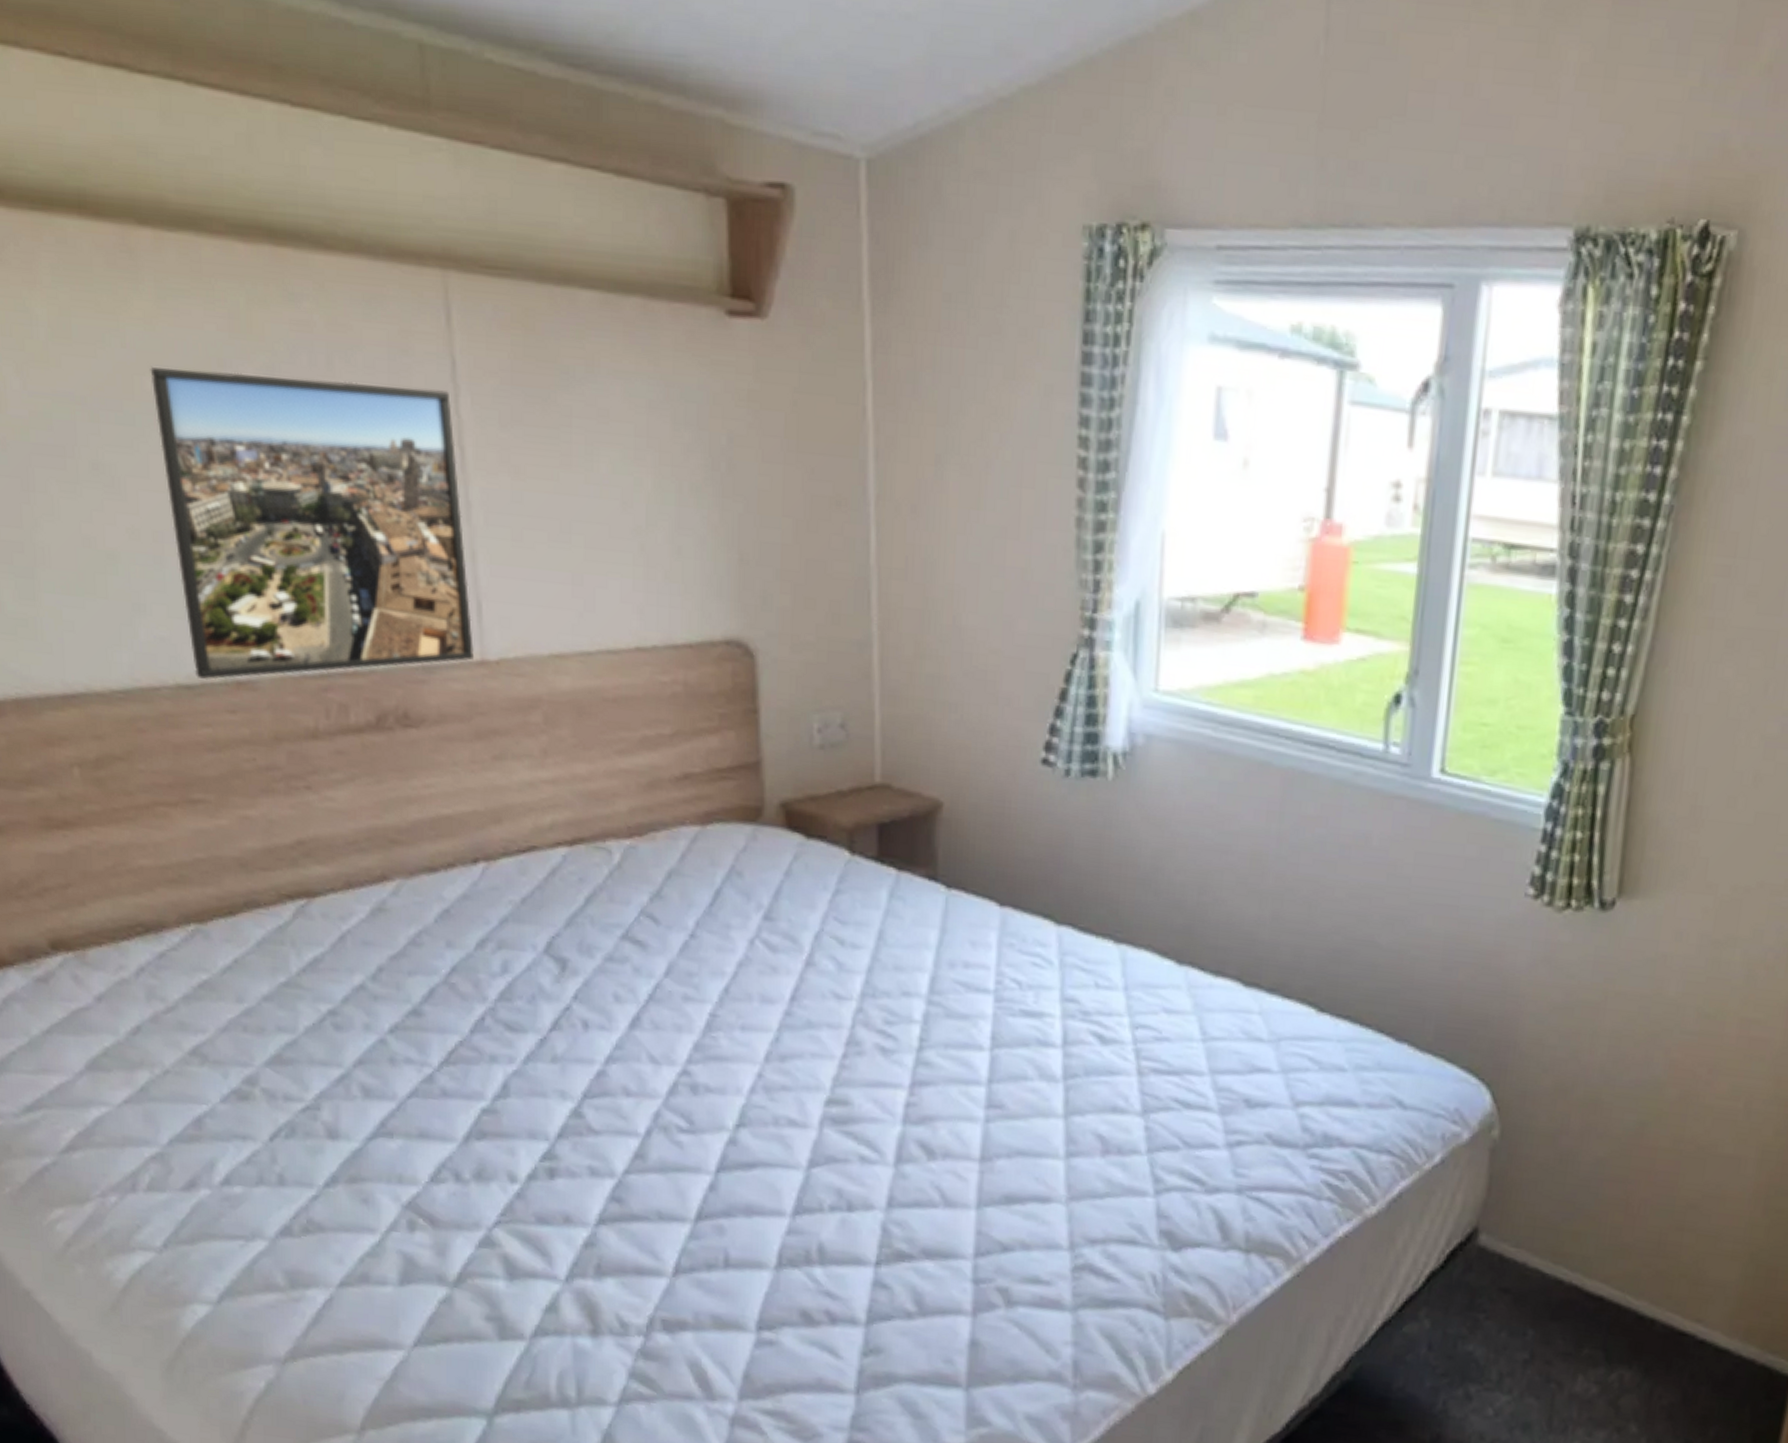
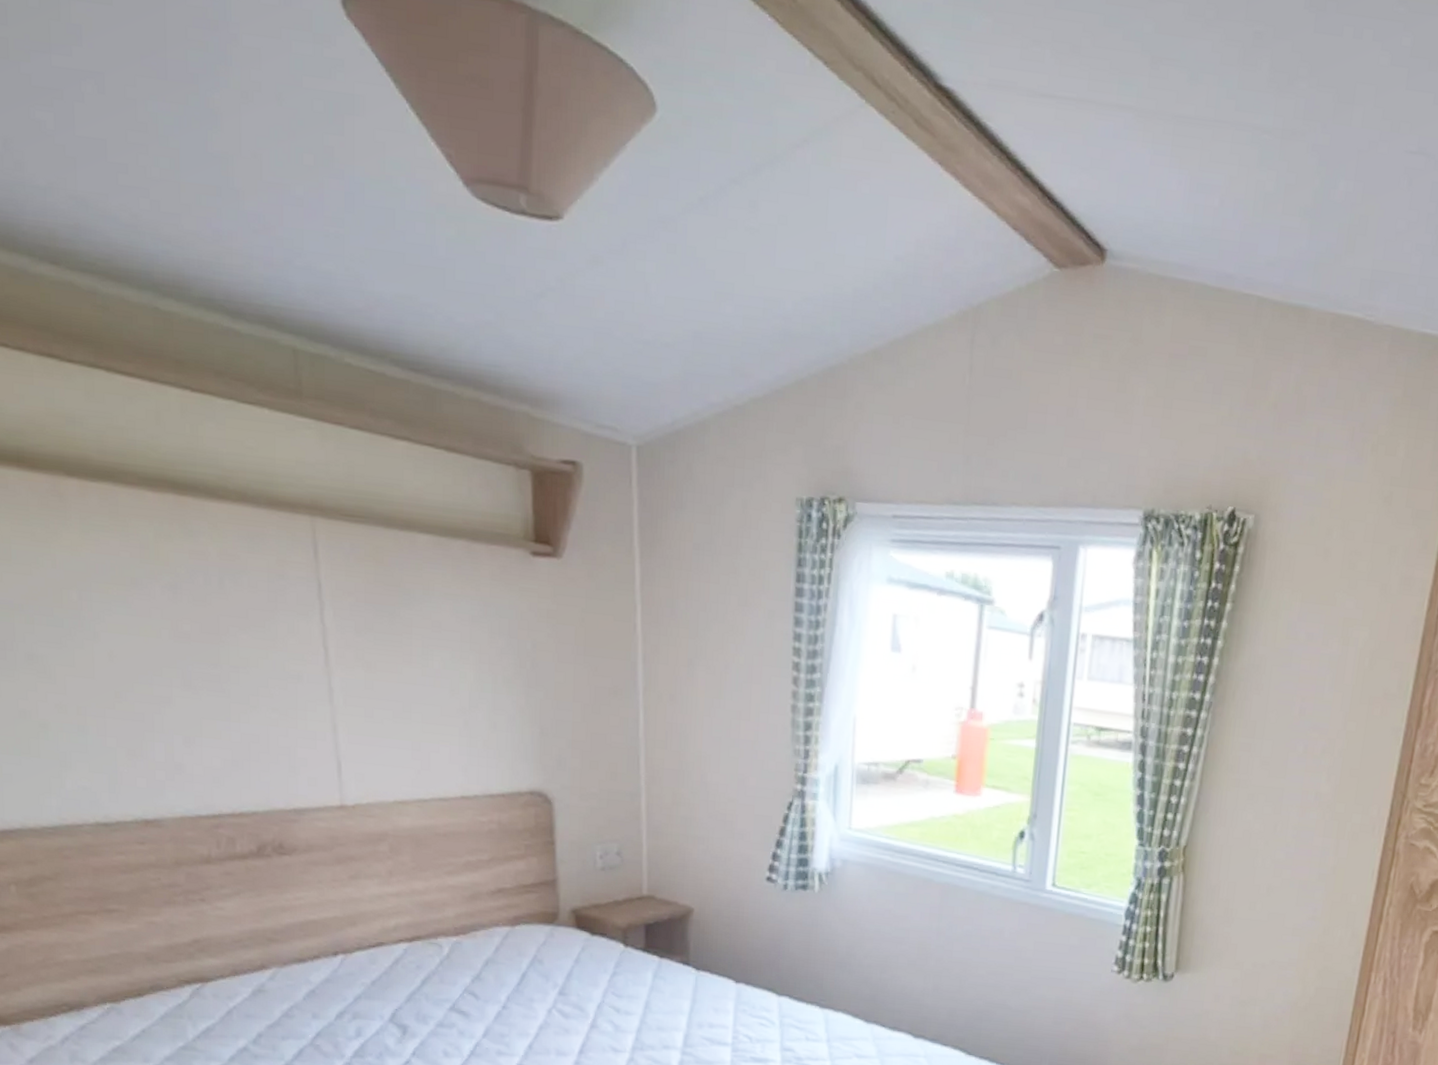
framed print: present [150,366,474,681] -> none [76,582,335,820]

